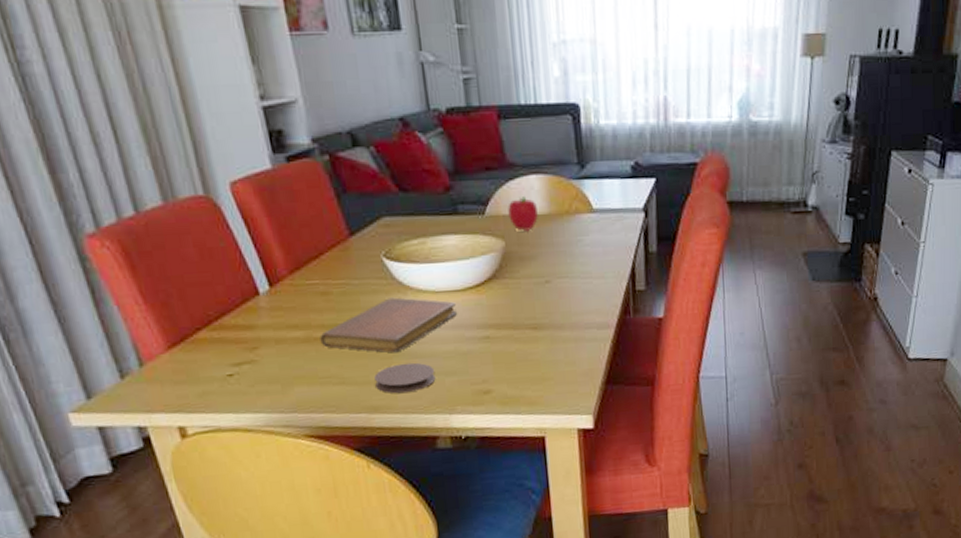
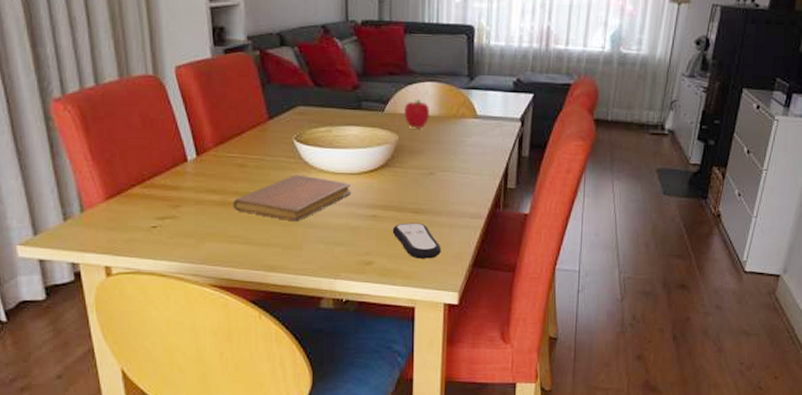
coaster: present [374,362,436,394] -> none [275,231,327,257]
remote control: none [509,340,568,382] -> present [392,222,441,259]

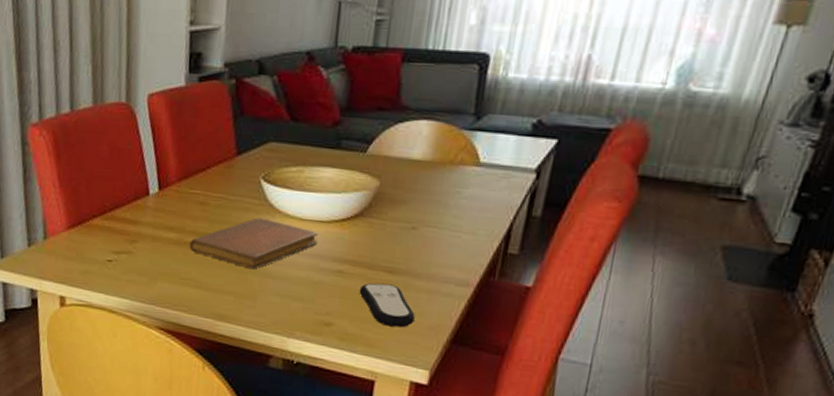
fruit: present [404,99,430,129] -> none [389,140,422,175]

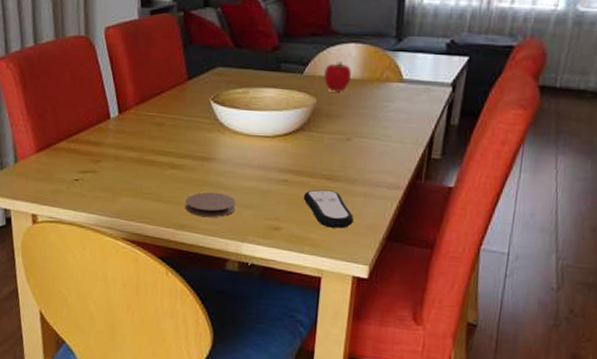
notebook: present [189,217,318,270] -> none [149,135,265,182]
coaster: none [227,280,284,309] -> present [185,192,236,218]
fruit: none [389,140,422,175] -> present [324,62,352,92]

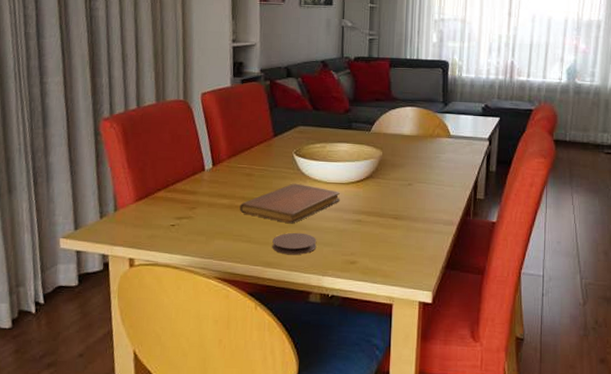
notebook: none [149,135,265,182] -> present [239,183,341,224]
remote control: present [303,189,354,229] -> none [374,227,417,260]
fruit: present [324,62,352,92] -> none [387,121,410,146]

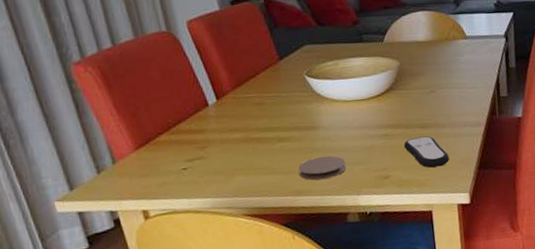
notebook: present [239,183,341,224] -> none [255,106,364,149]
remote control: none [374,227,417,260] -> present [403,136,449,168]

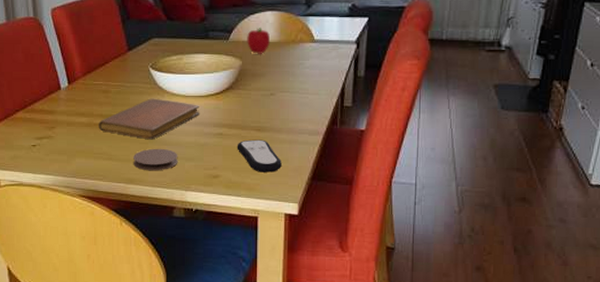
notebook: none [255,106,364,149] -> present [98,98,200,140]
fruit: none [401,28,425,54] -> present [247,28,271,54]

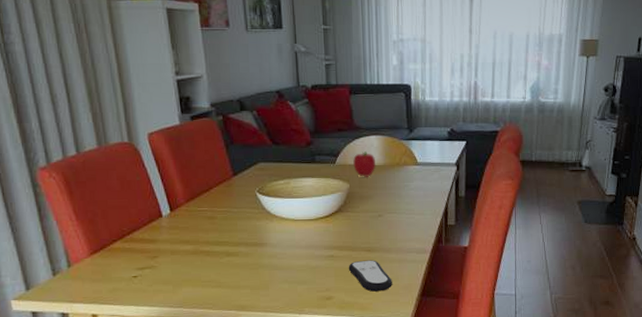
notebook: present [98,98,200,140] -> none [205,223,311,265]
coaster: present [133,148,178,171] -> none [244,273,290,297]

